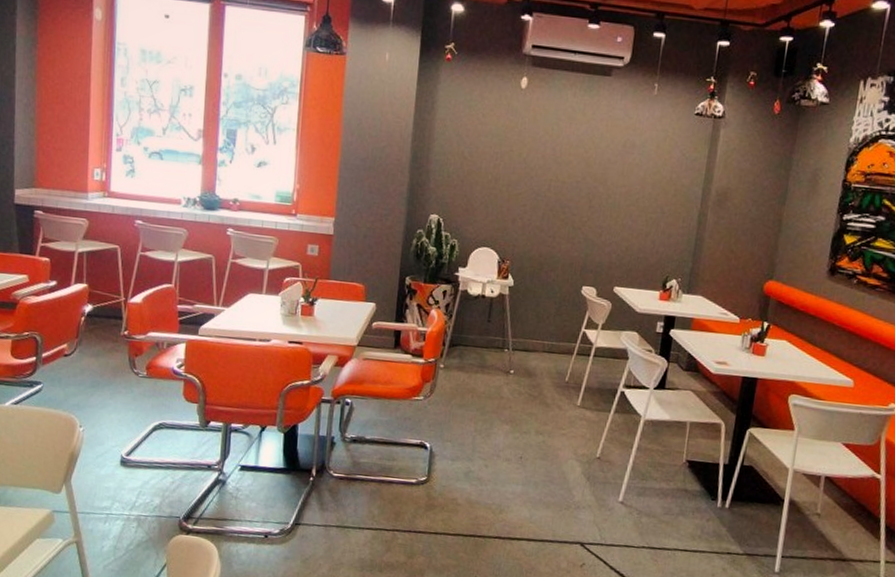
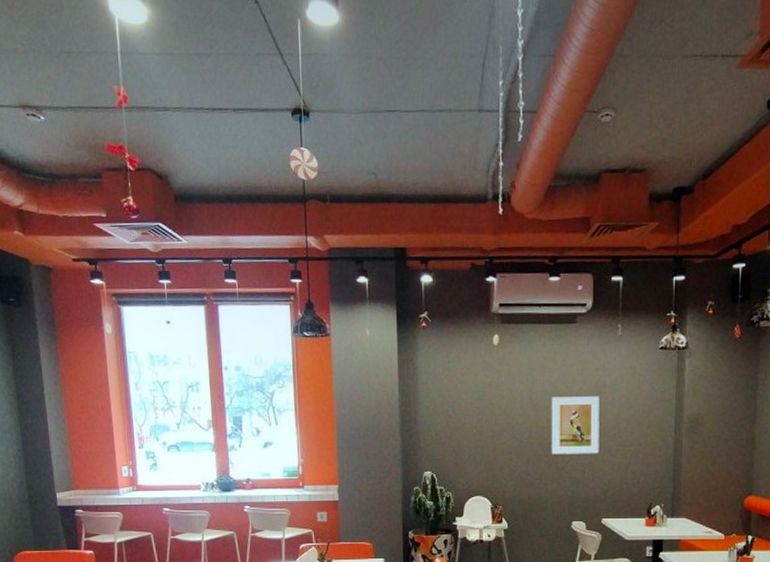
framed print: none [568,151,627,218] -> present [551,396,600,455]

